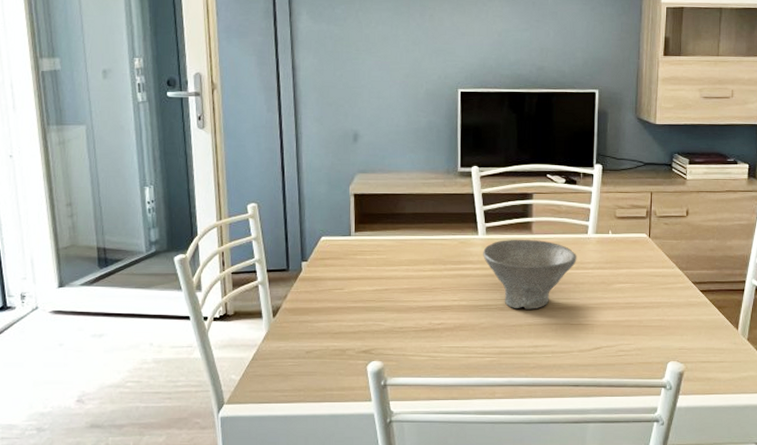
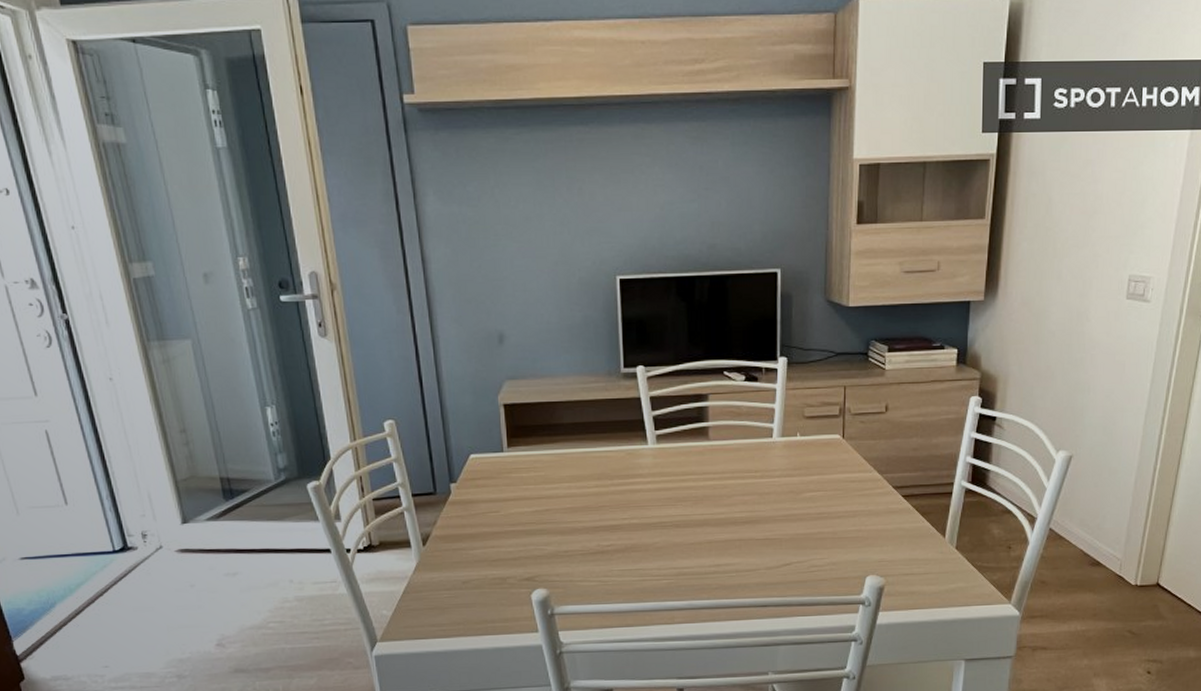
bowl: present [483,240,577,310] -> none [654,447,761,526]

